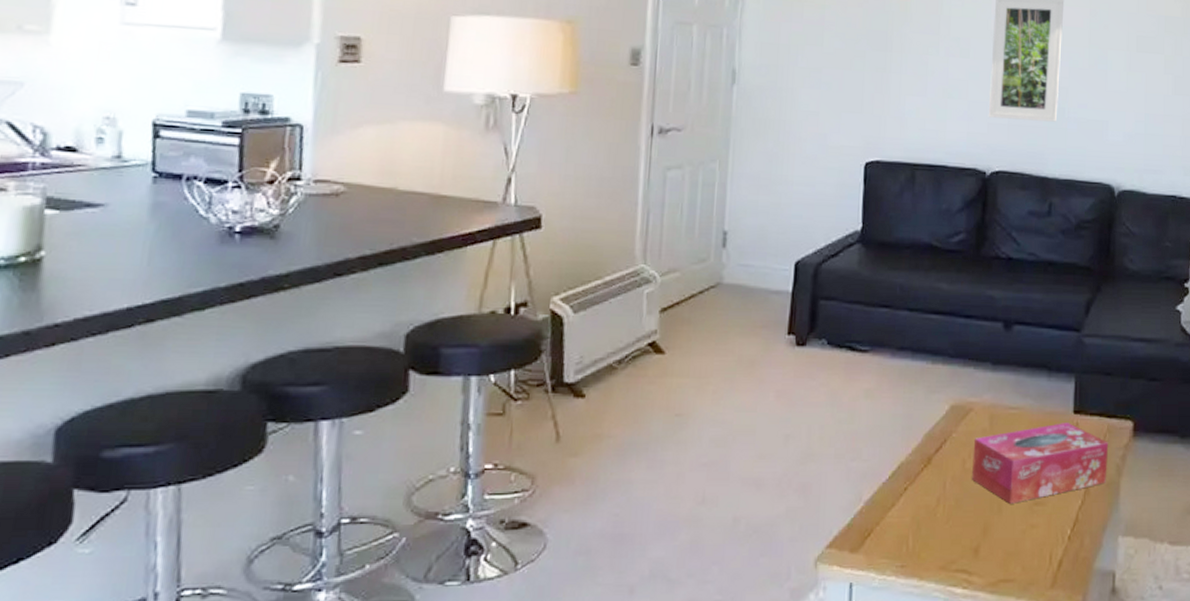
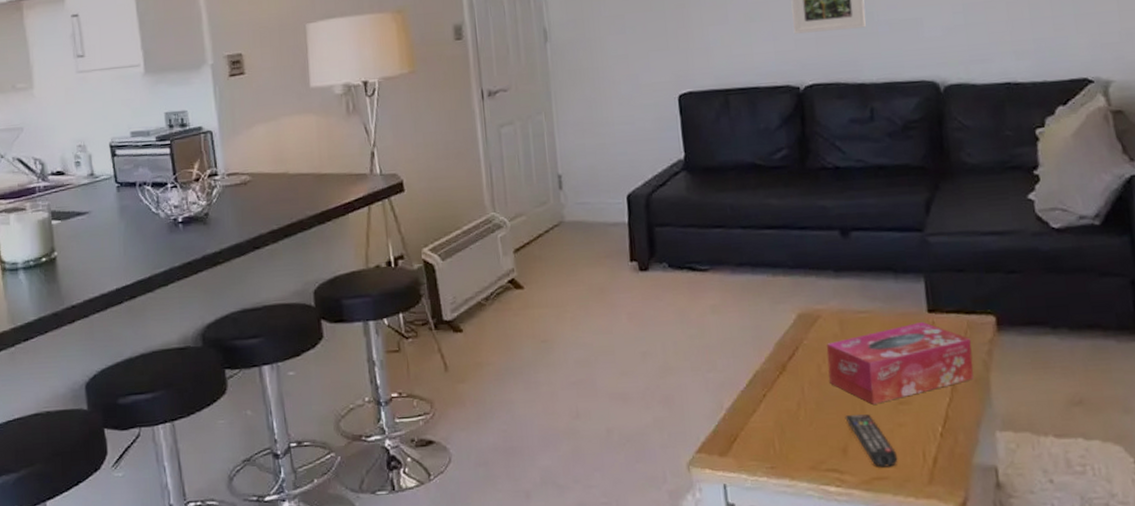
remote control: none [981,514,1026,569] -> present [845,414,898,467]

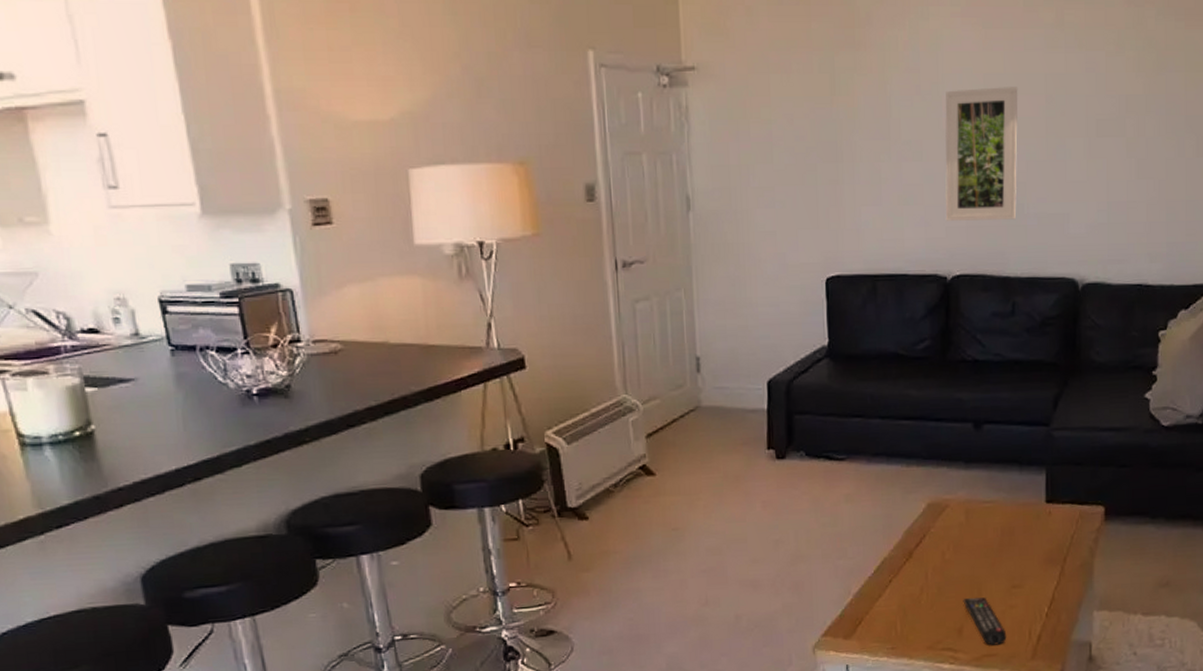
tissue box: present [826,322,974,405] -> none [951,512,1081,588]

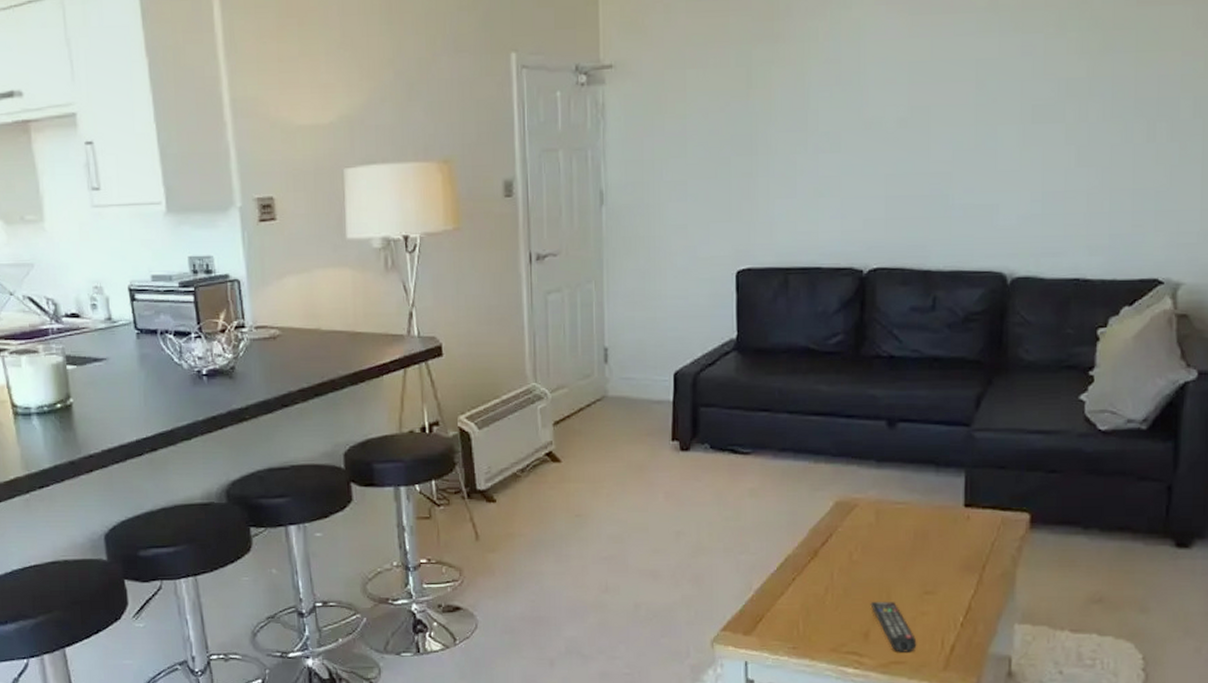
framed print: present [945,87,1018,221] -> none [864,74,946,213]

